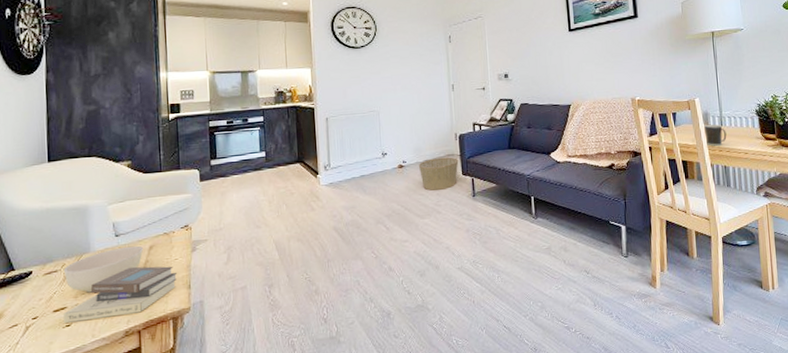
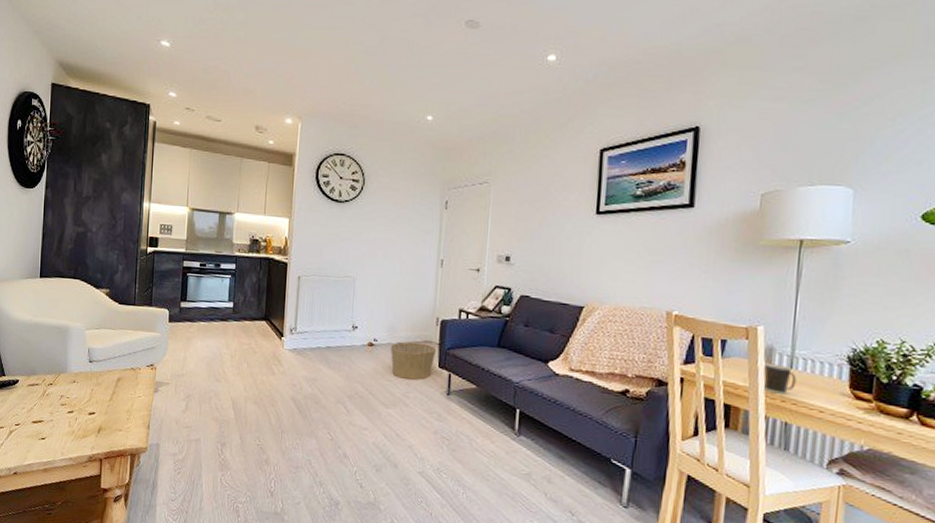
books: present [63,266,177,323] -> none [39,395,138,442]
bowl: present [64,245,144,293] -> none [44,373,113,412]

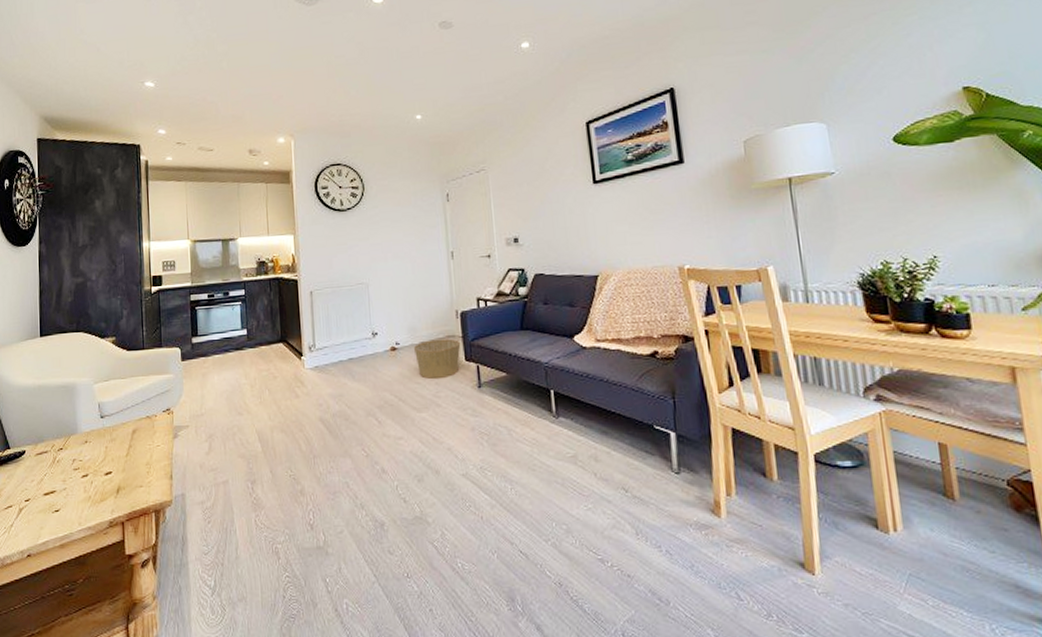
mug: present [763,364,797,395] -> none [782,301,816,331]

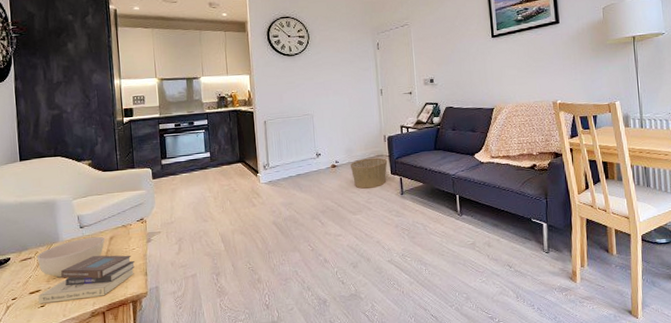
books: none [52,451,159,508] -> present [38,255,135,304]
bowl: none [54,428,128,477] -> present [37,236,106,278]

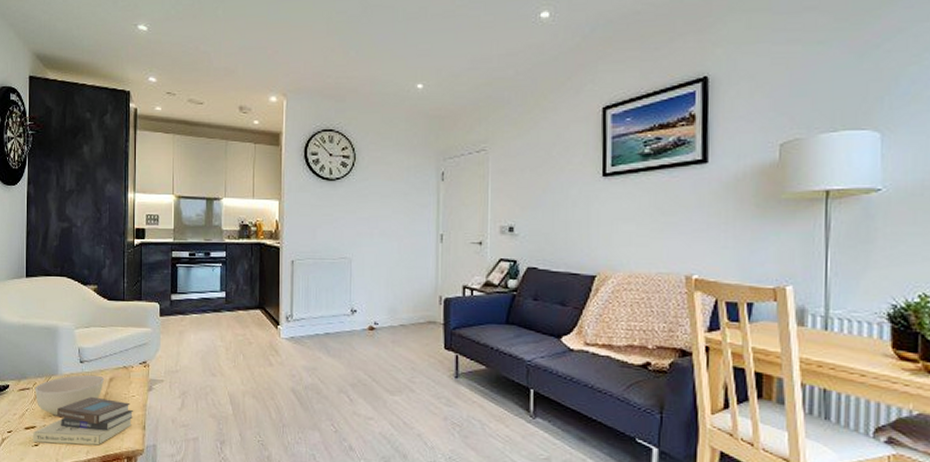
basket: present [350,157,388,190] -> none [392,323,441,365]

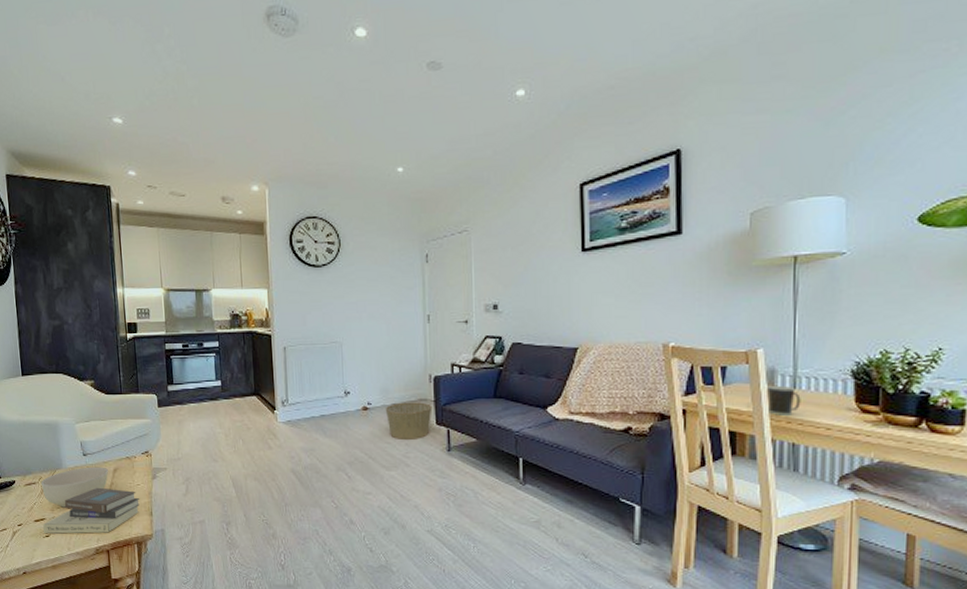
basket: none [392,323,441,365] -> present [385,402,433,441]
mug: none [796,327,833,359] -> present [767,387,801,415]

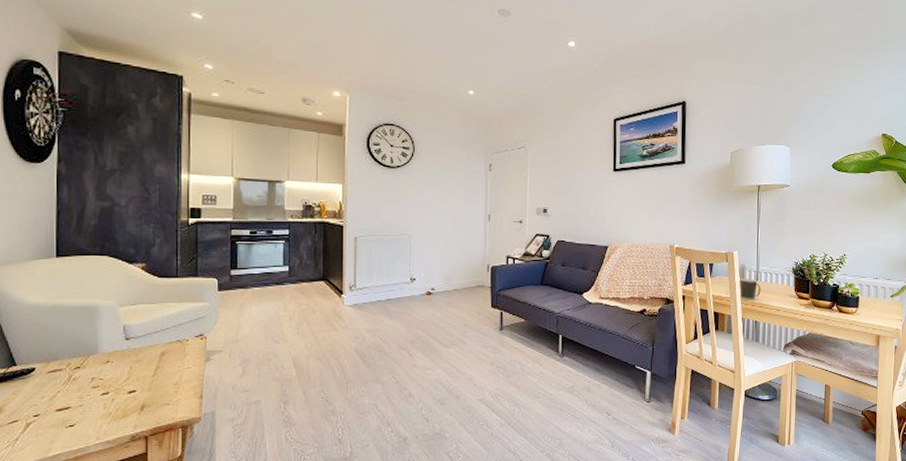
bowl: present [41,466,109,508] -> none [69,351,155,395]
books: present [42,487,140,534] -> none [66,372,188,423]
basket: present [385,402,433,441] -> none [447,288,489,322]

